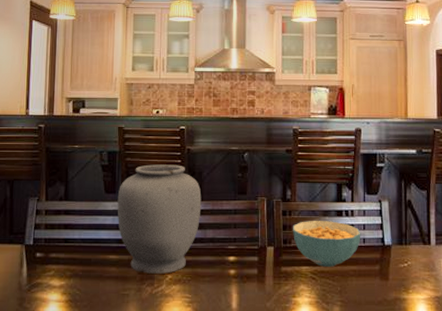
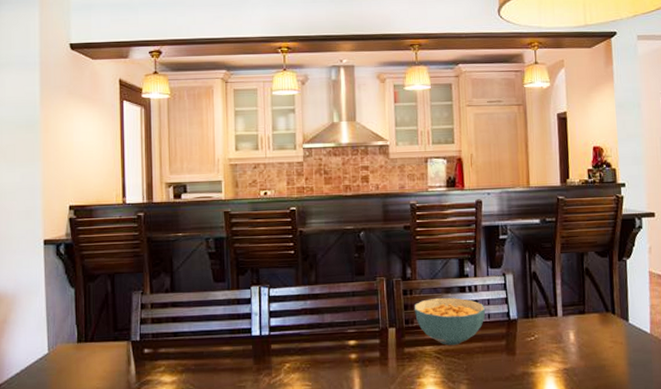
vase: present [117,164,202,274] -> none [227,248,318,364]

